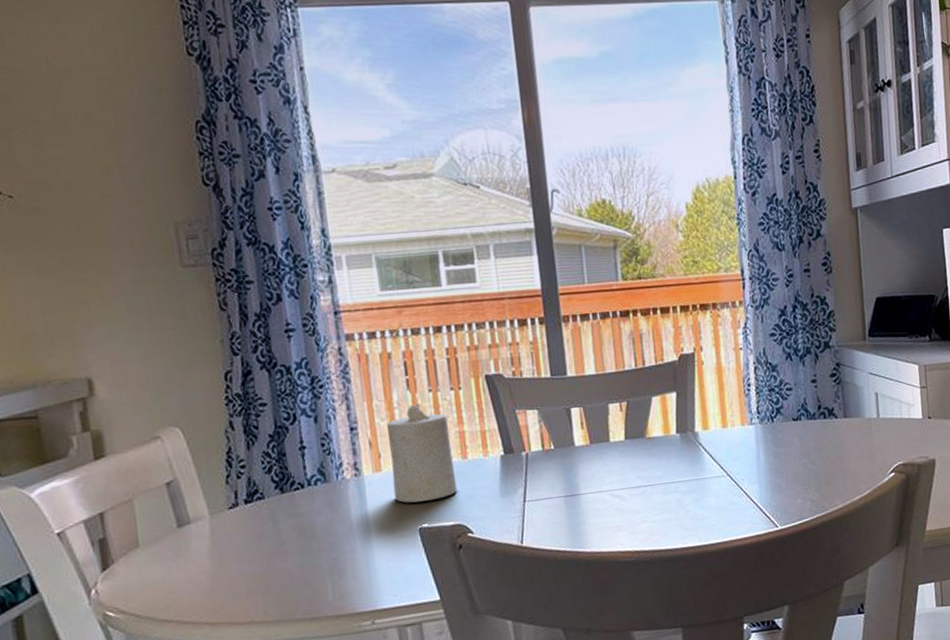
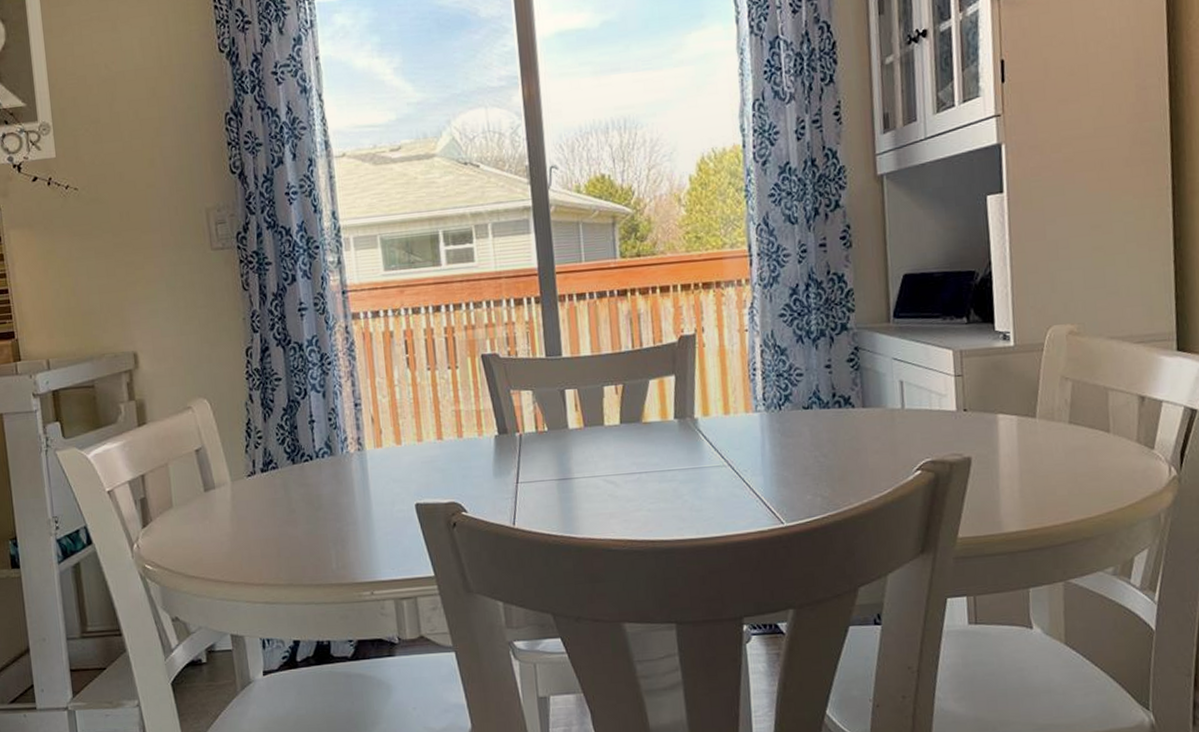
candle: present [387,404,458,503] -> none [388,382,453,479]

